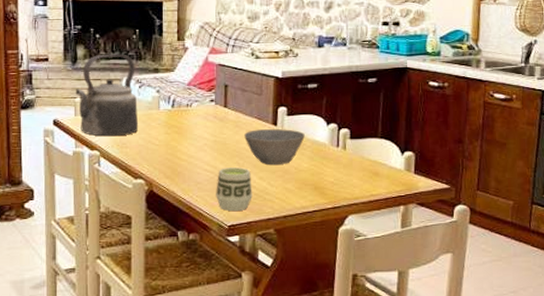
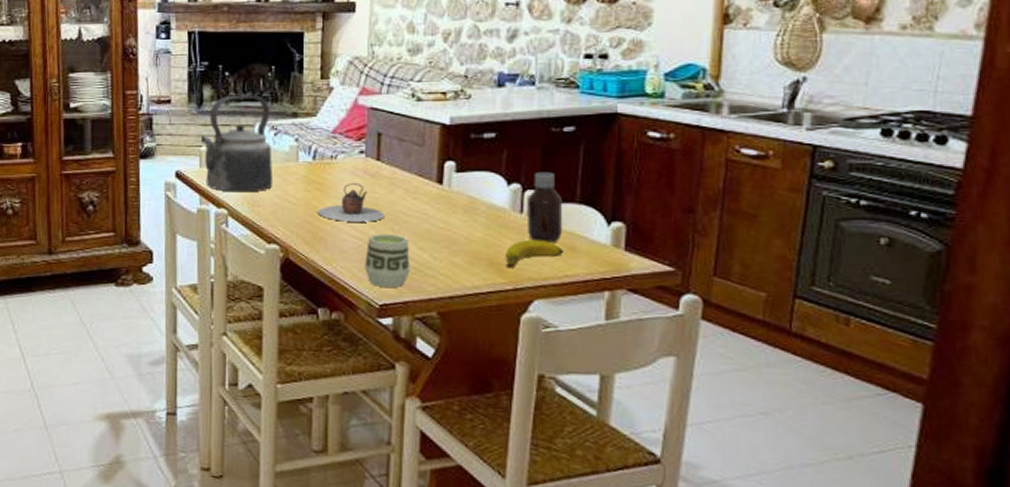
teapot: none [177,127,231,158] -> present [318,183,385,222]
bowl: present [244,129,305,165] -> none [401,188,478,233]
banana: none [326,168,370,190] -> present [506,240,564,268]
bottle: none [342,113,369,169] -> present [528,171,563,242]

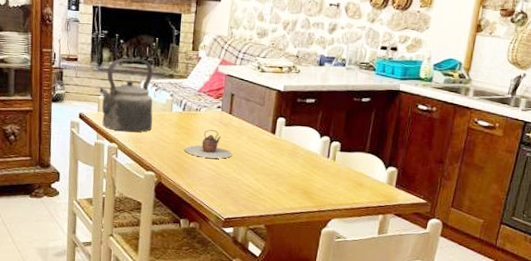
cup: present [365,234,410,287] -> none [216,168,249,206]
banana: present [506,240,564,268] -> none [314,177,355,196]
bottle: present [528,171,563,242] -> none [331,129,357,179]

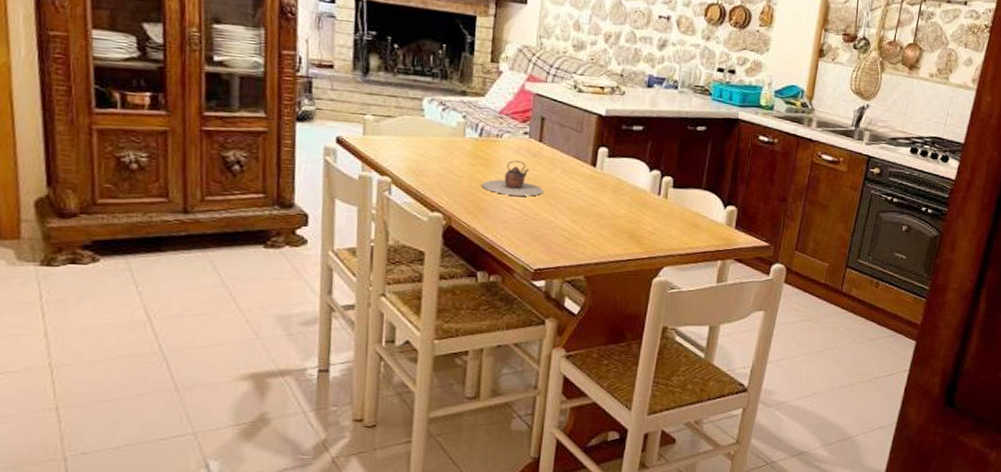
kettle: present [99,58,153,133] -> none [364,68,440,163]

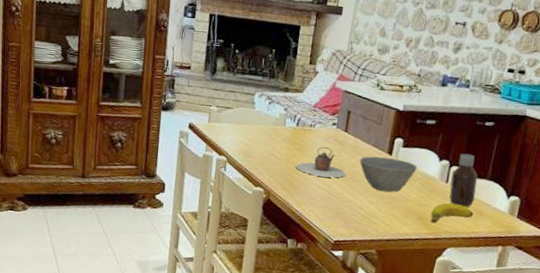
bowl: none [559,169,625,209] -> present [360,156,417,192]
banana: none [643,217,690,240] -> present [430,203,474,223]
bottle: none [663,161,692,220] -> present [449,153,478,207]

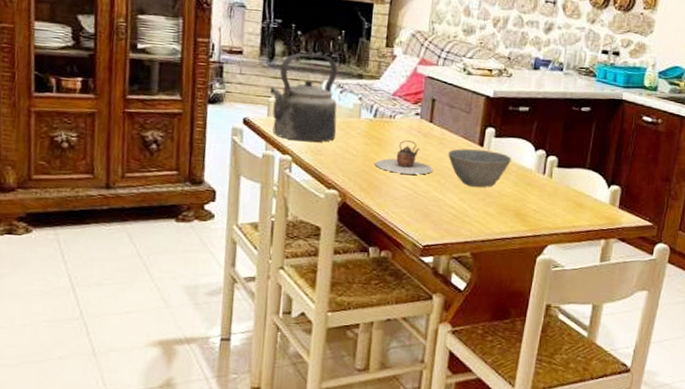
kettle: none [211,69,268,146] -> present [269,53,338,143]
banana: present [430,203,474,223] -> none [528,196,574,218]
bottle: present [449,153,478,207] -> none [547,141,577,199]

